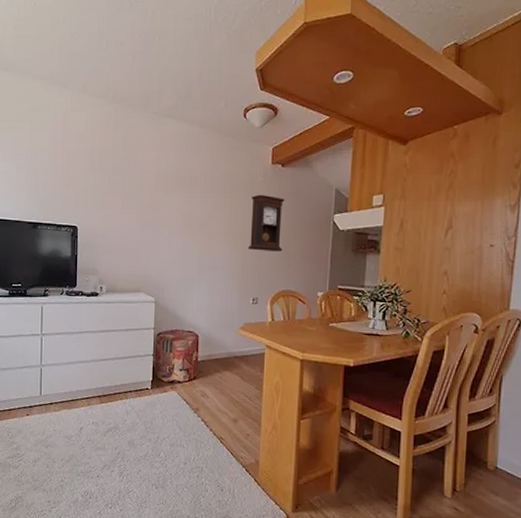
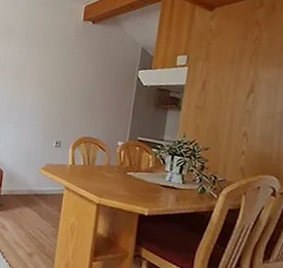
pendulum clock: present [248,194,285,252] -> none [56,47,93,101]

